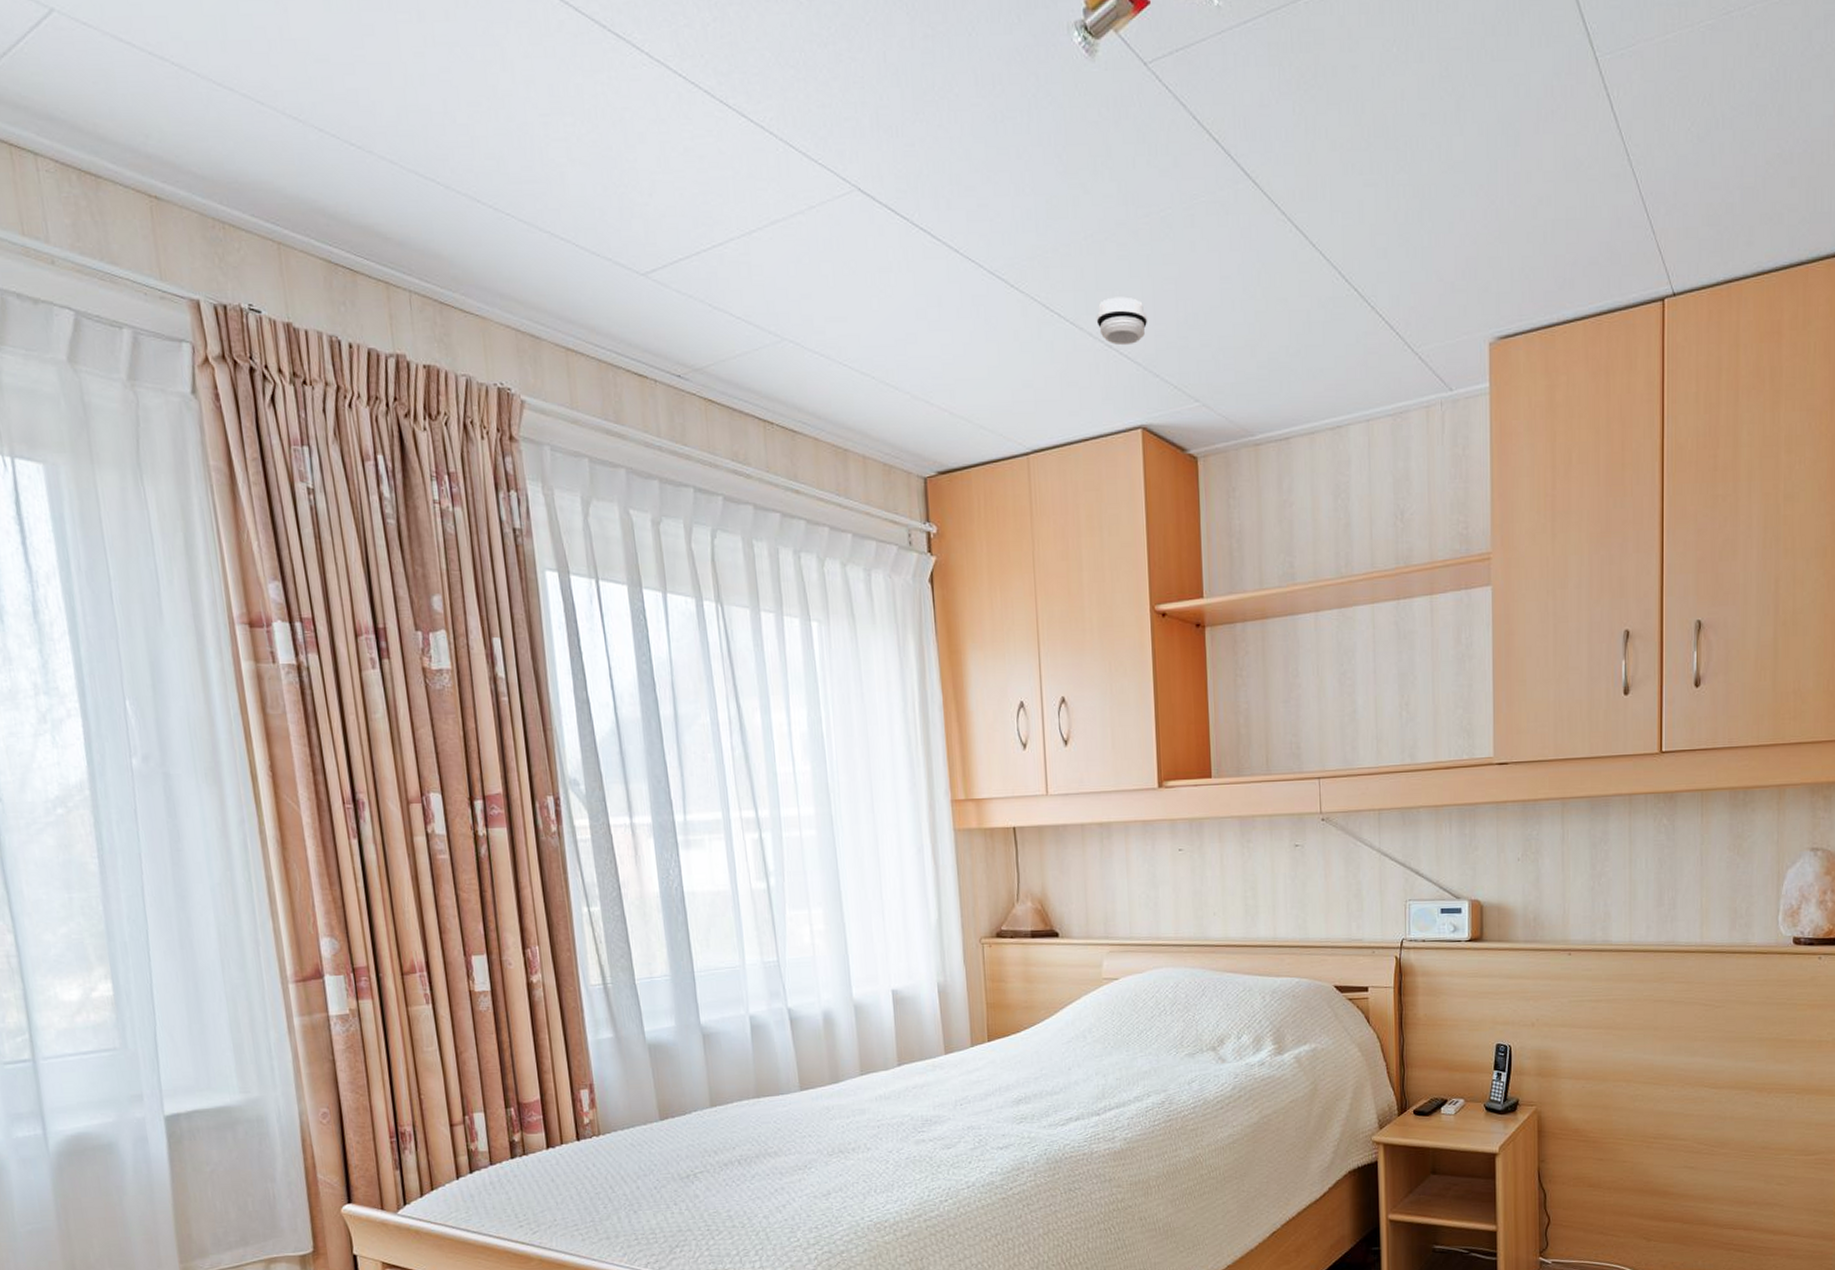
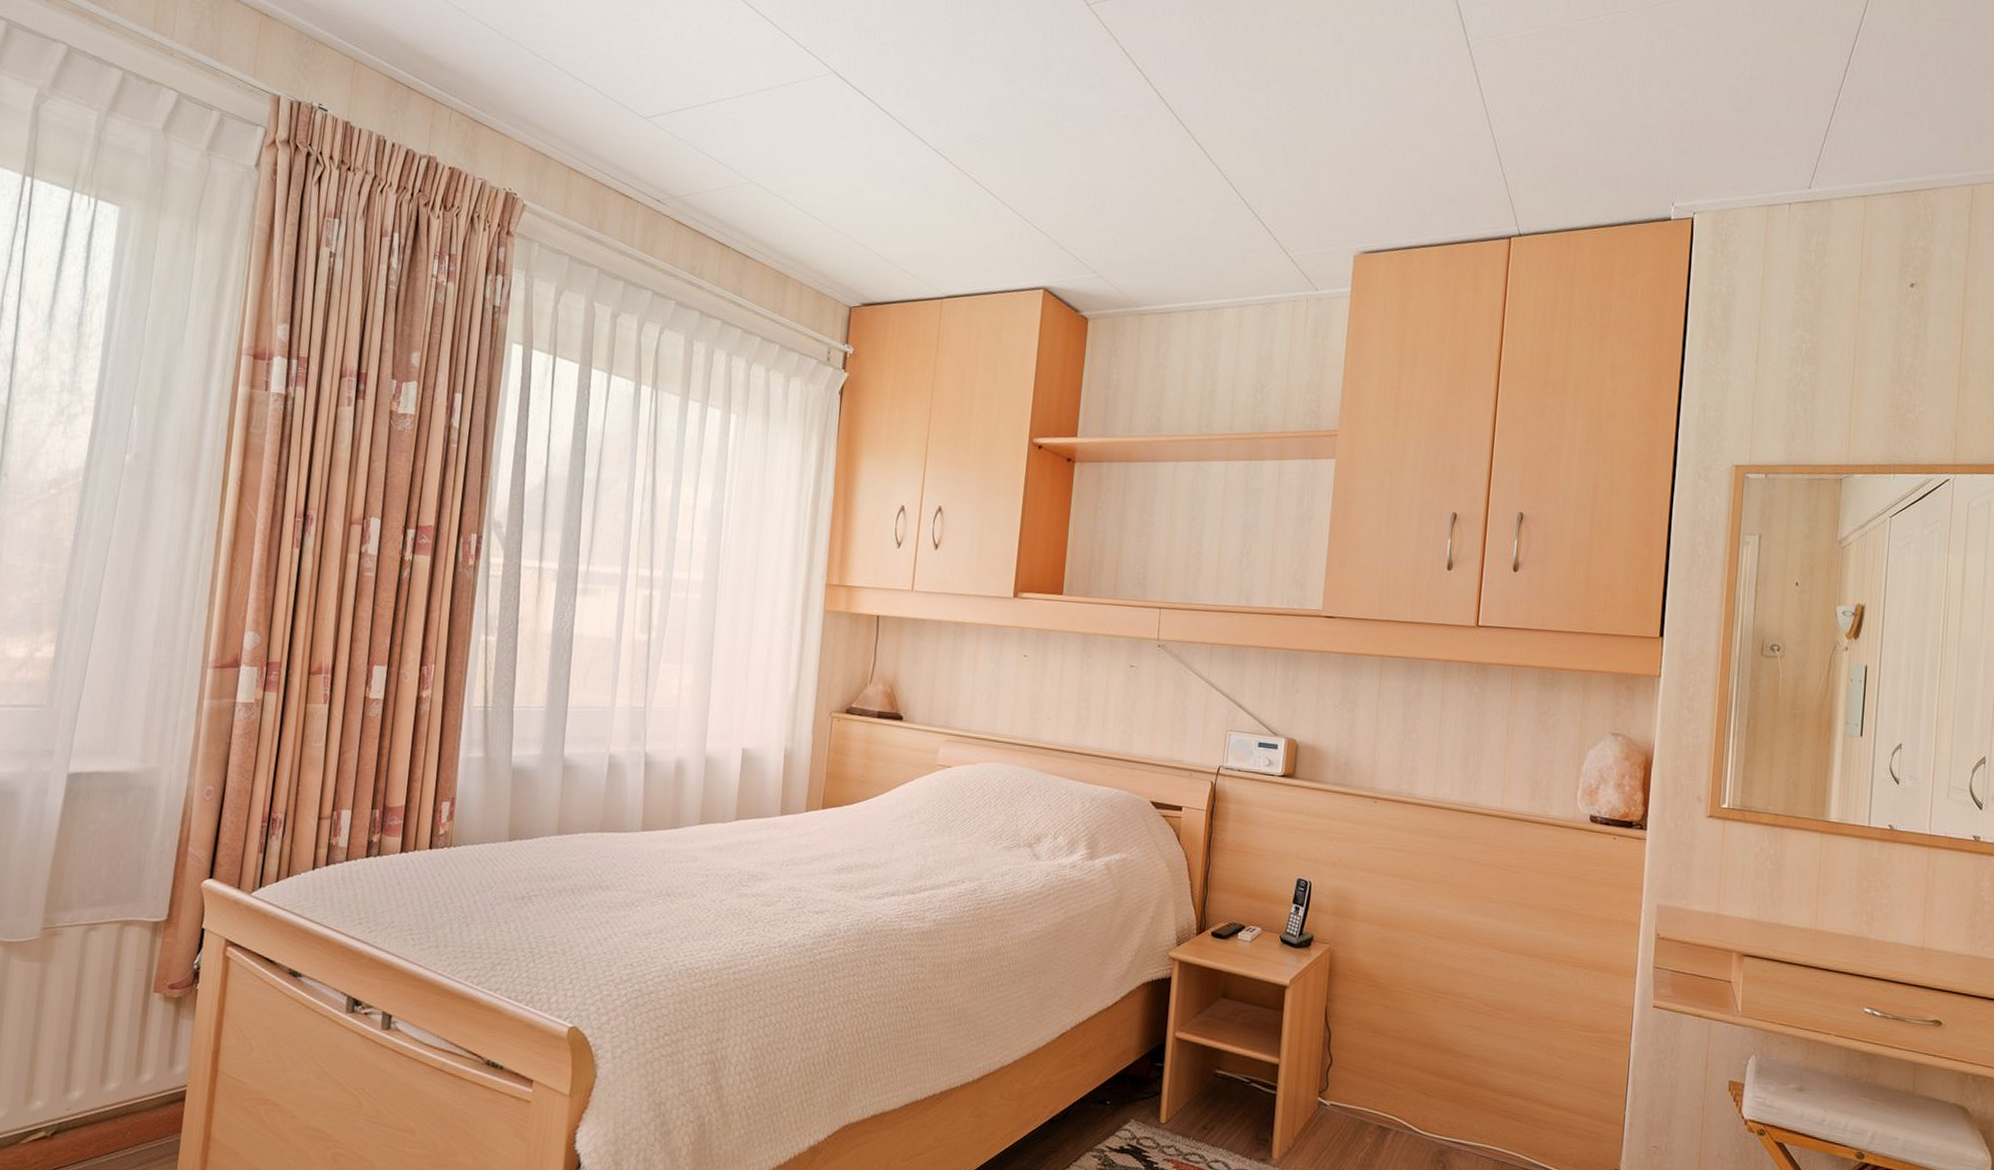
smoke detector: present [1096,296,1148,346] -> none [1017,181,1062,221]

